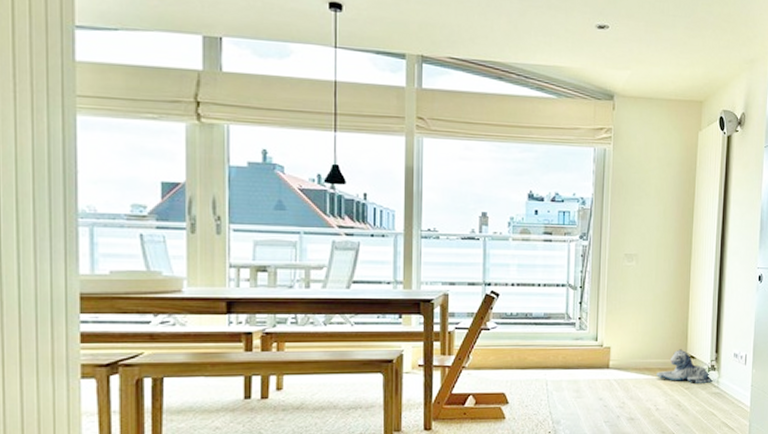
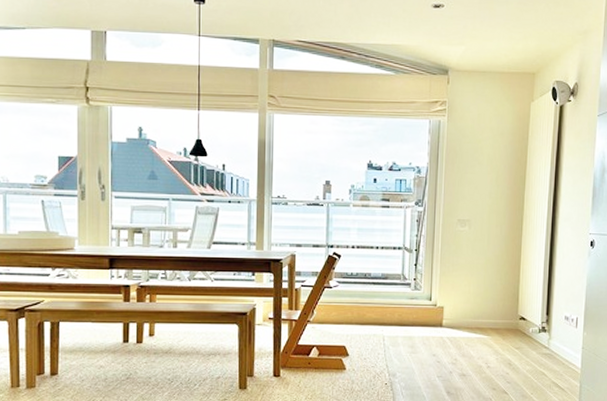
plush toy: present [656,349,713,385] -> none [488,311,543,345]

